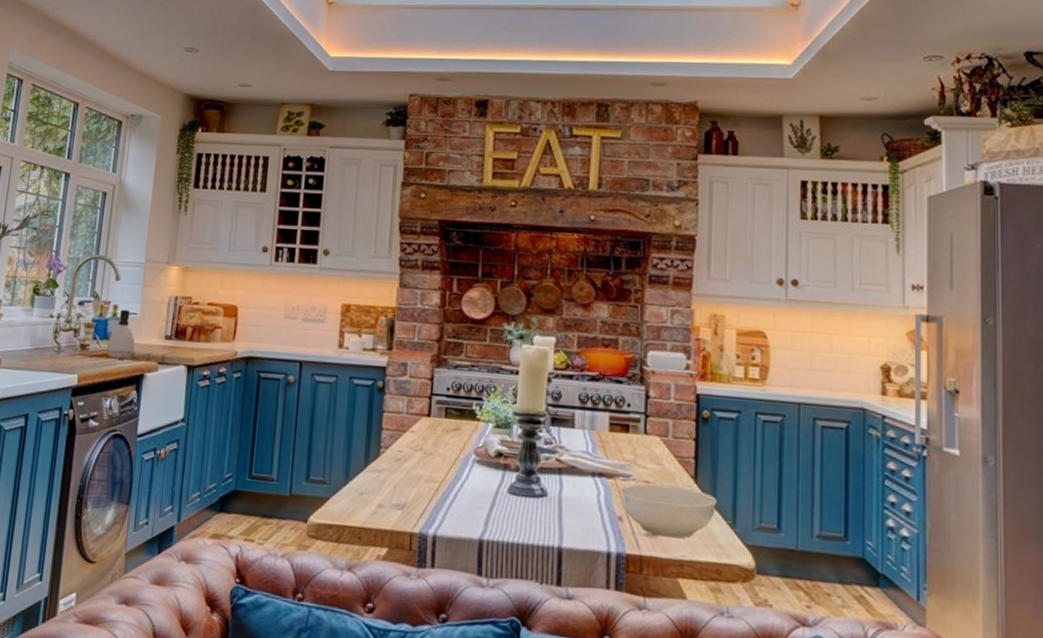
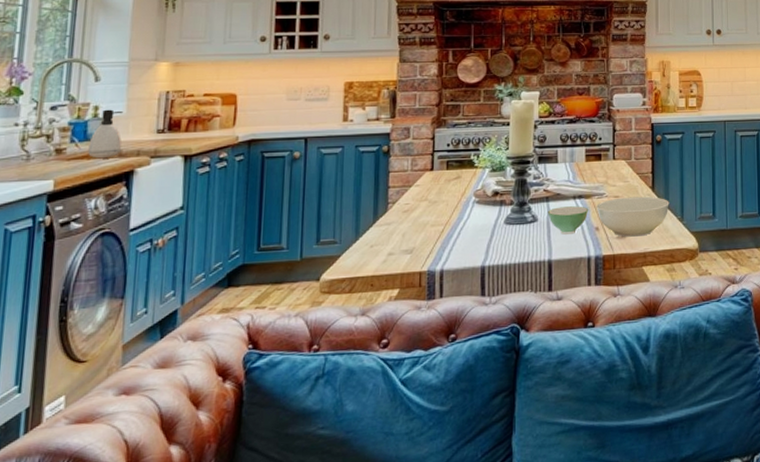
bowl: none [559,483,611,521] -> present [547,206,589,236]

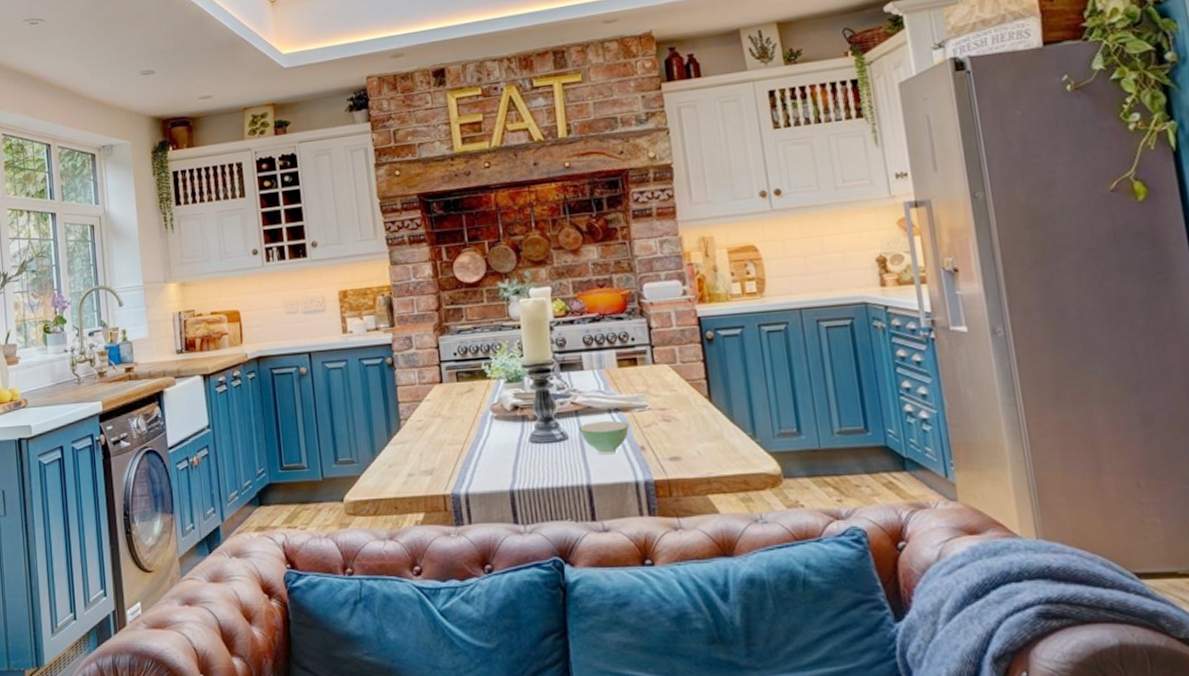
soap dispenser: present [88,109,124,159] -> none [123,332,151,381]
bowl: present [596,196,669,237] -> none [638,408,735,458]

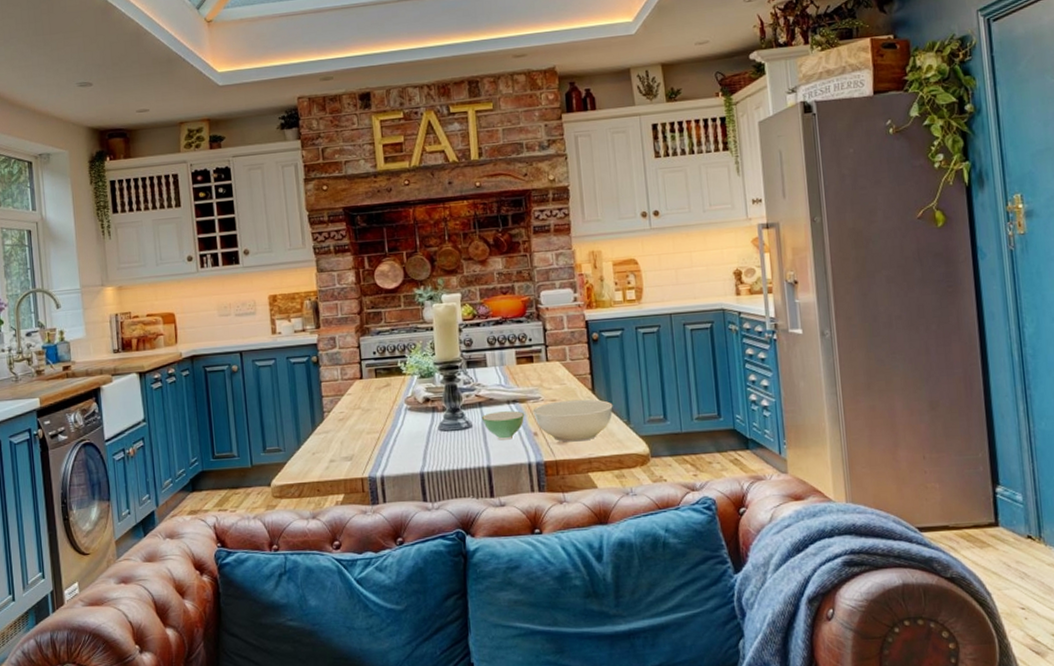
bowl: none [638,408,735,458] -> present [532,399,613,442]

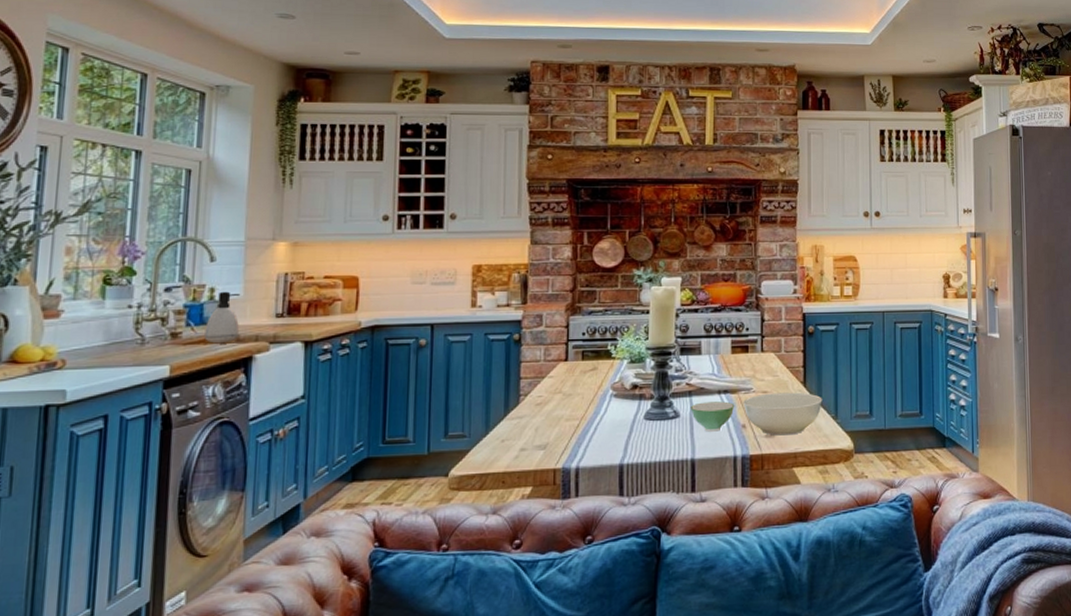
soap dispenser: none [61,333,88,378] -> present [204,291,241,344]

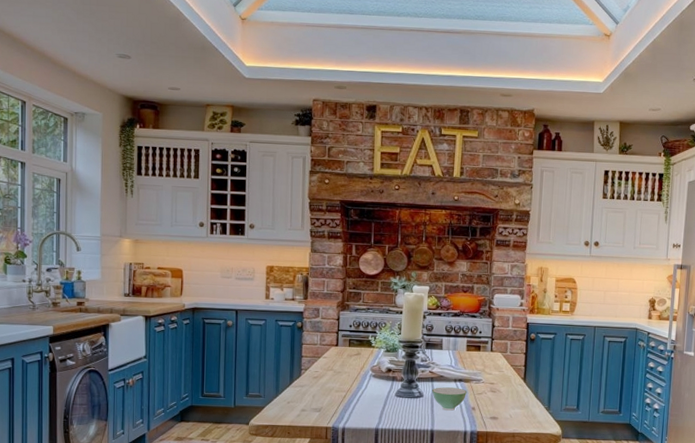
soap dispenser: present [204,291,241,344] -> none [75,274,100,313]
bowl: present [743,392,822,436] -> none [474,384,538,419]

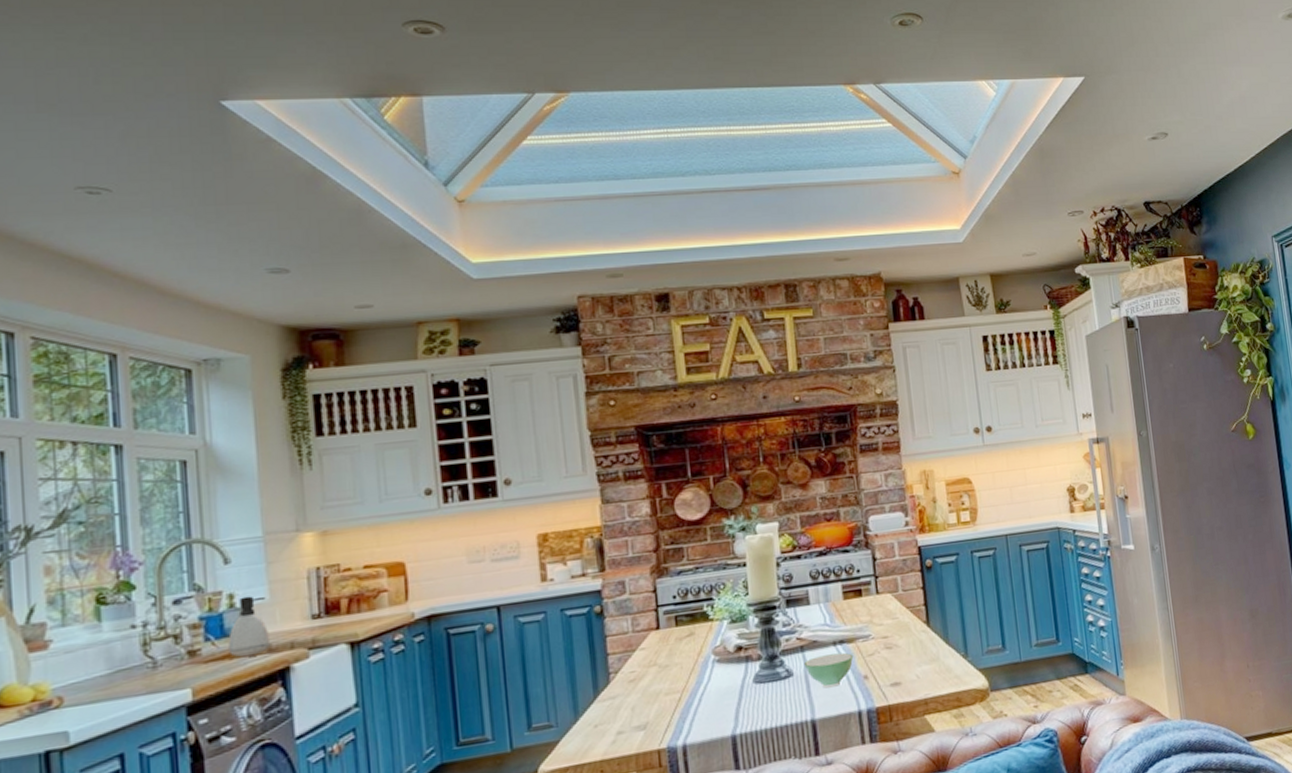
soap dispenser: none [75,274,100,313] -> present [228,596,271,658]

